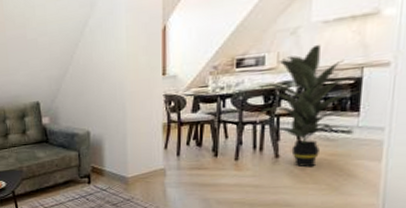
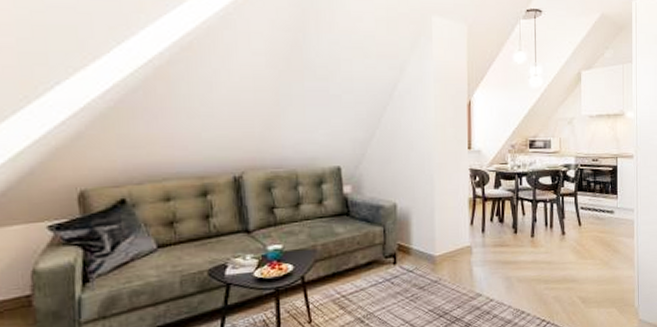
indoor plant: present [255,44,365,168] -> none [545,134,619,244]

